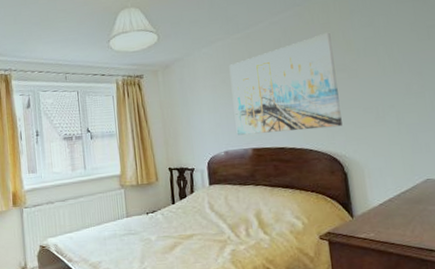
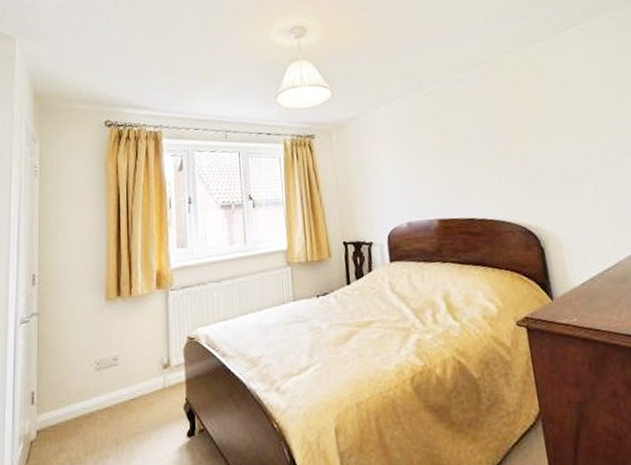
wall art: present [229,32,343,136] -> none [410,92,537,205]

